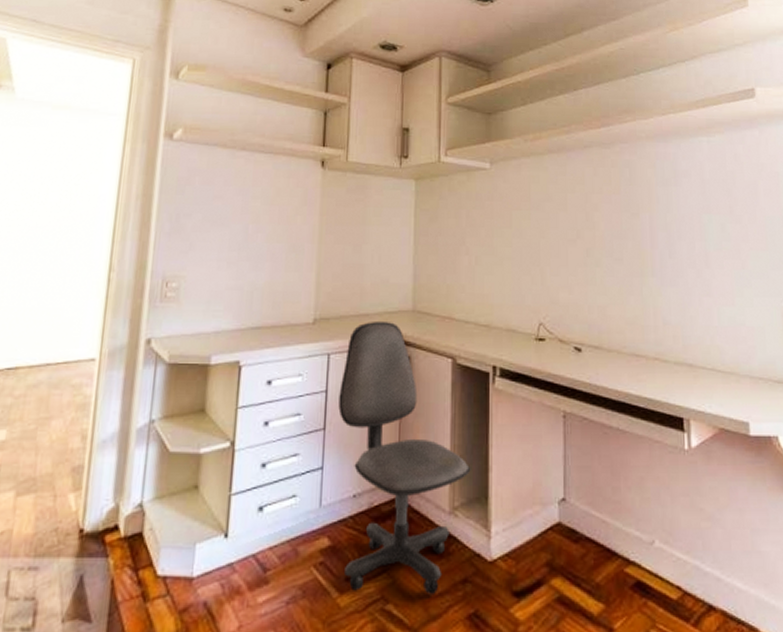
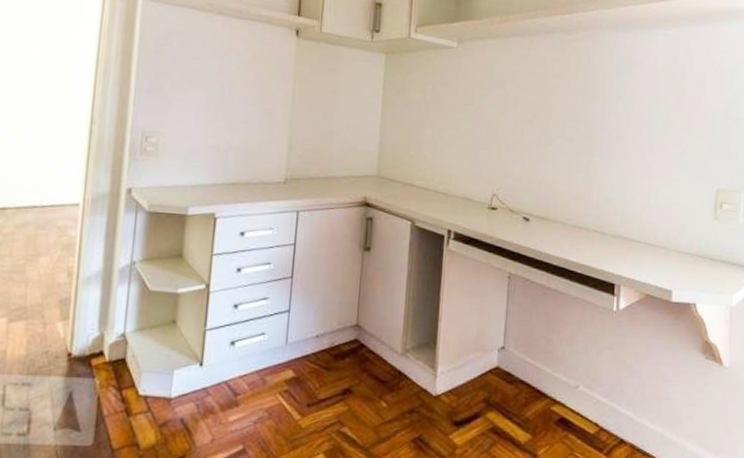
office chair: present [338,322,471,596] -> none [305,184,423,422]

